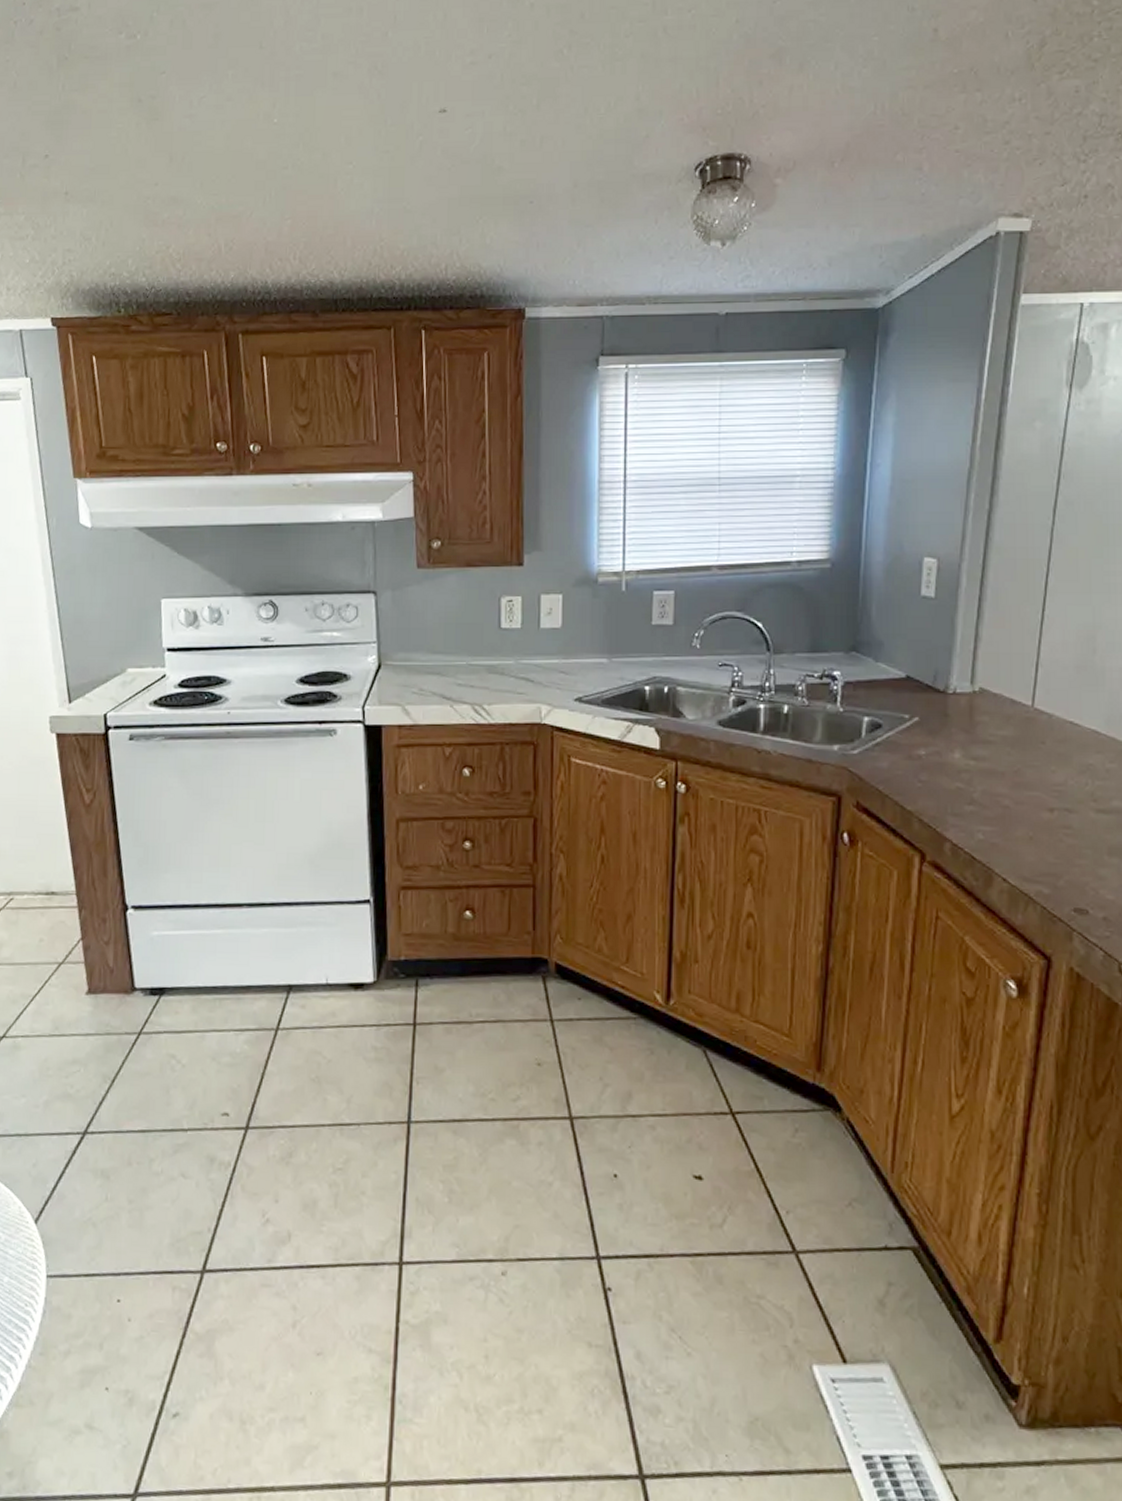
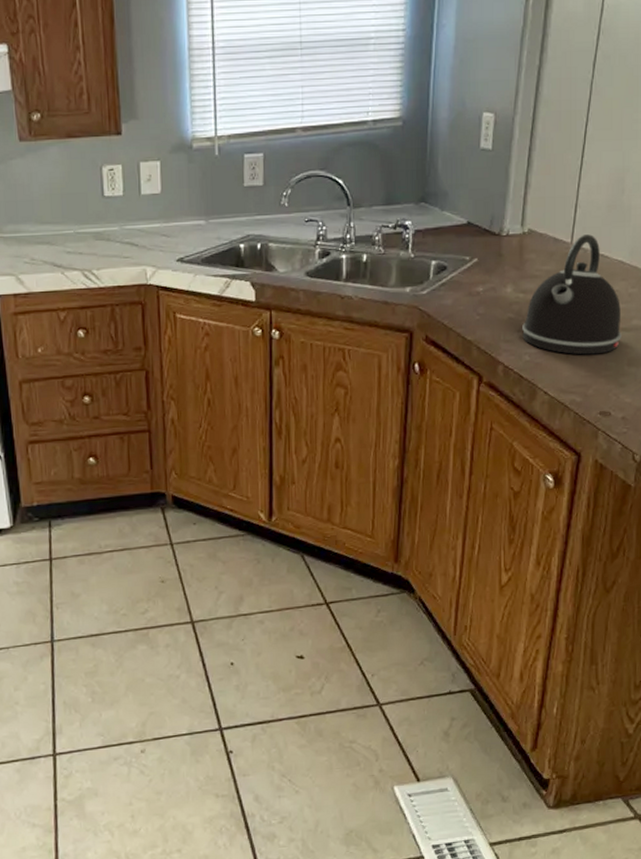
kettle: none [974,698,1099,839] -> present [522,234,621,355]

